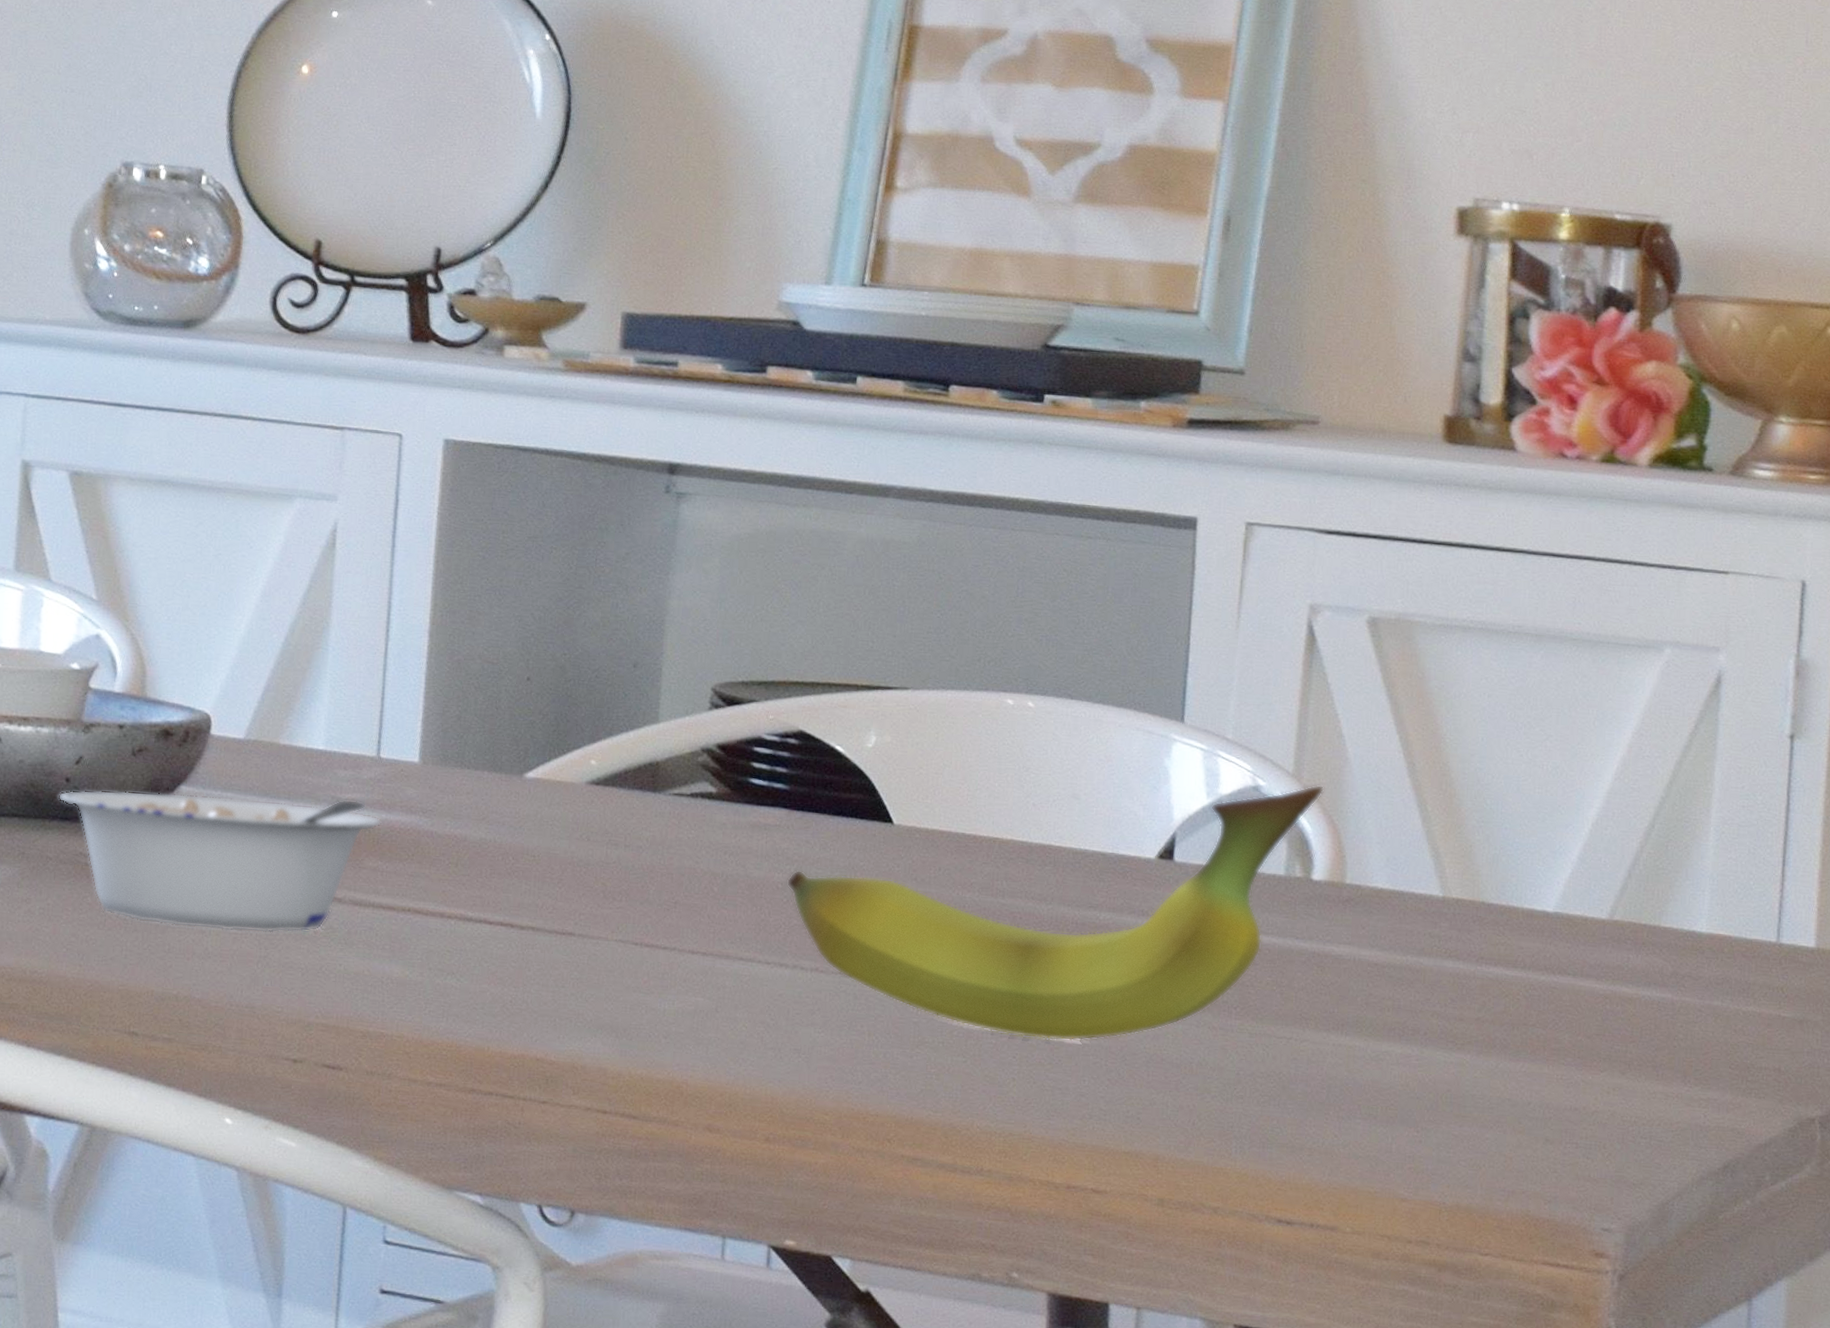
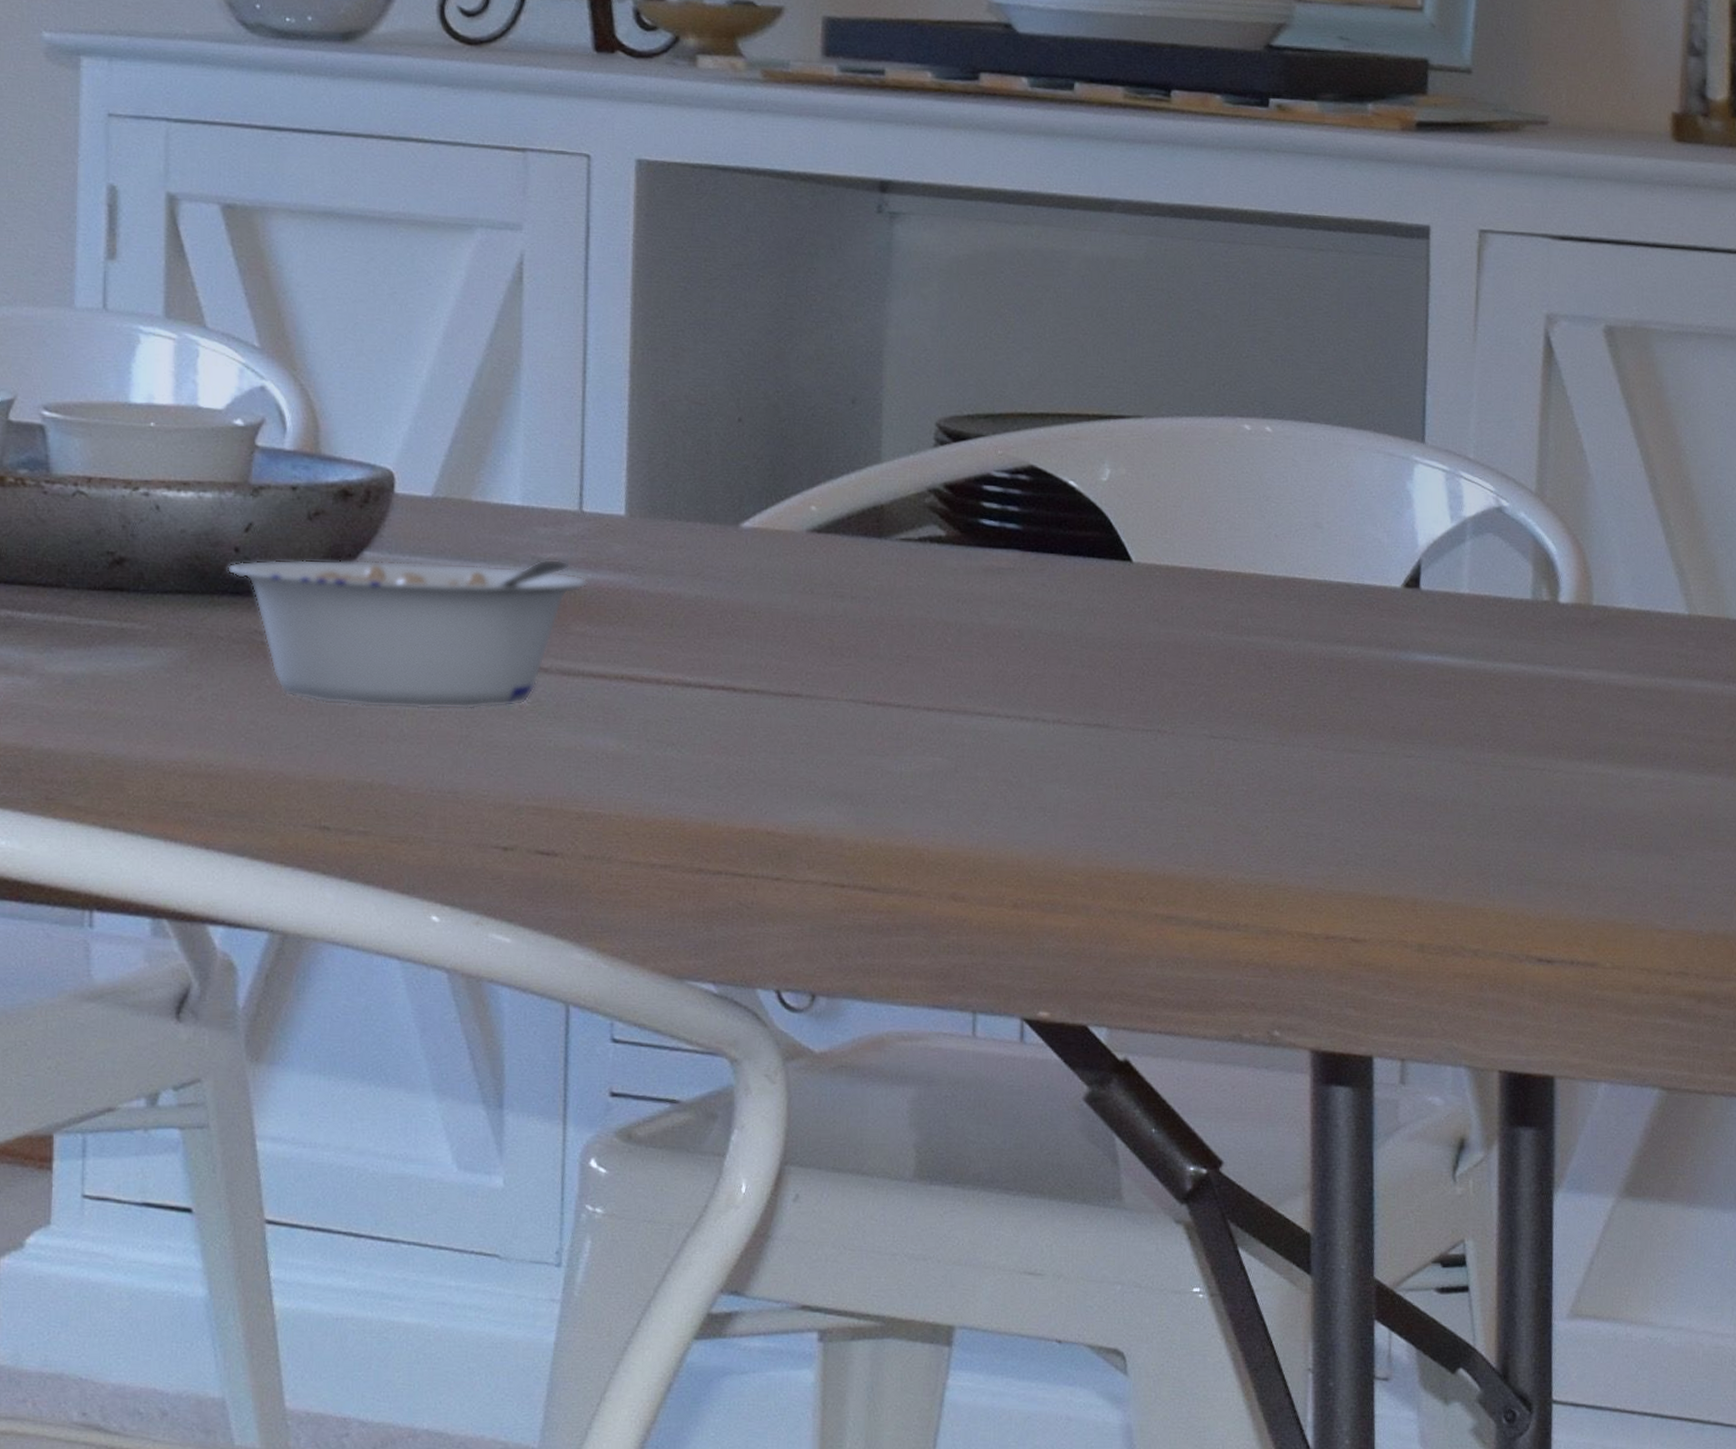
fruit: present [786,784,1325,1041] -> none [1023,503,1568,785]

